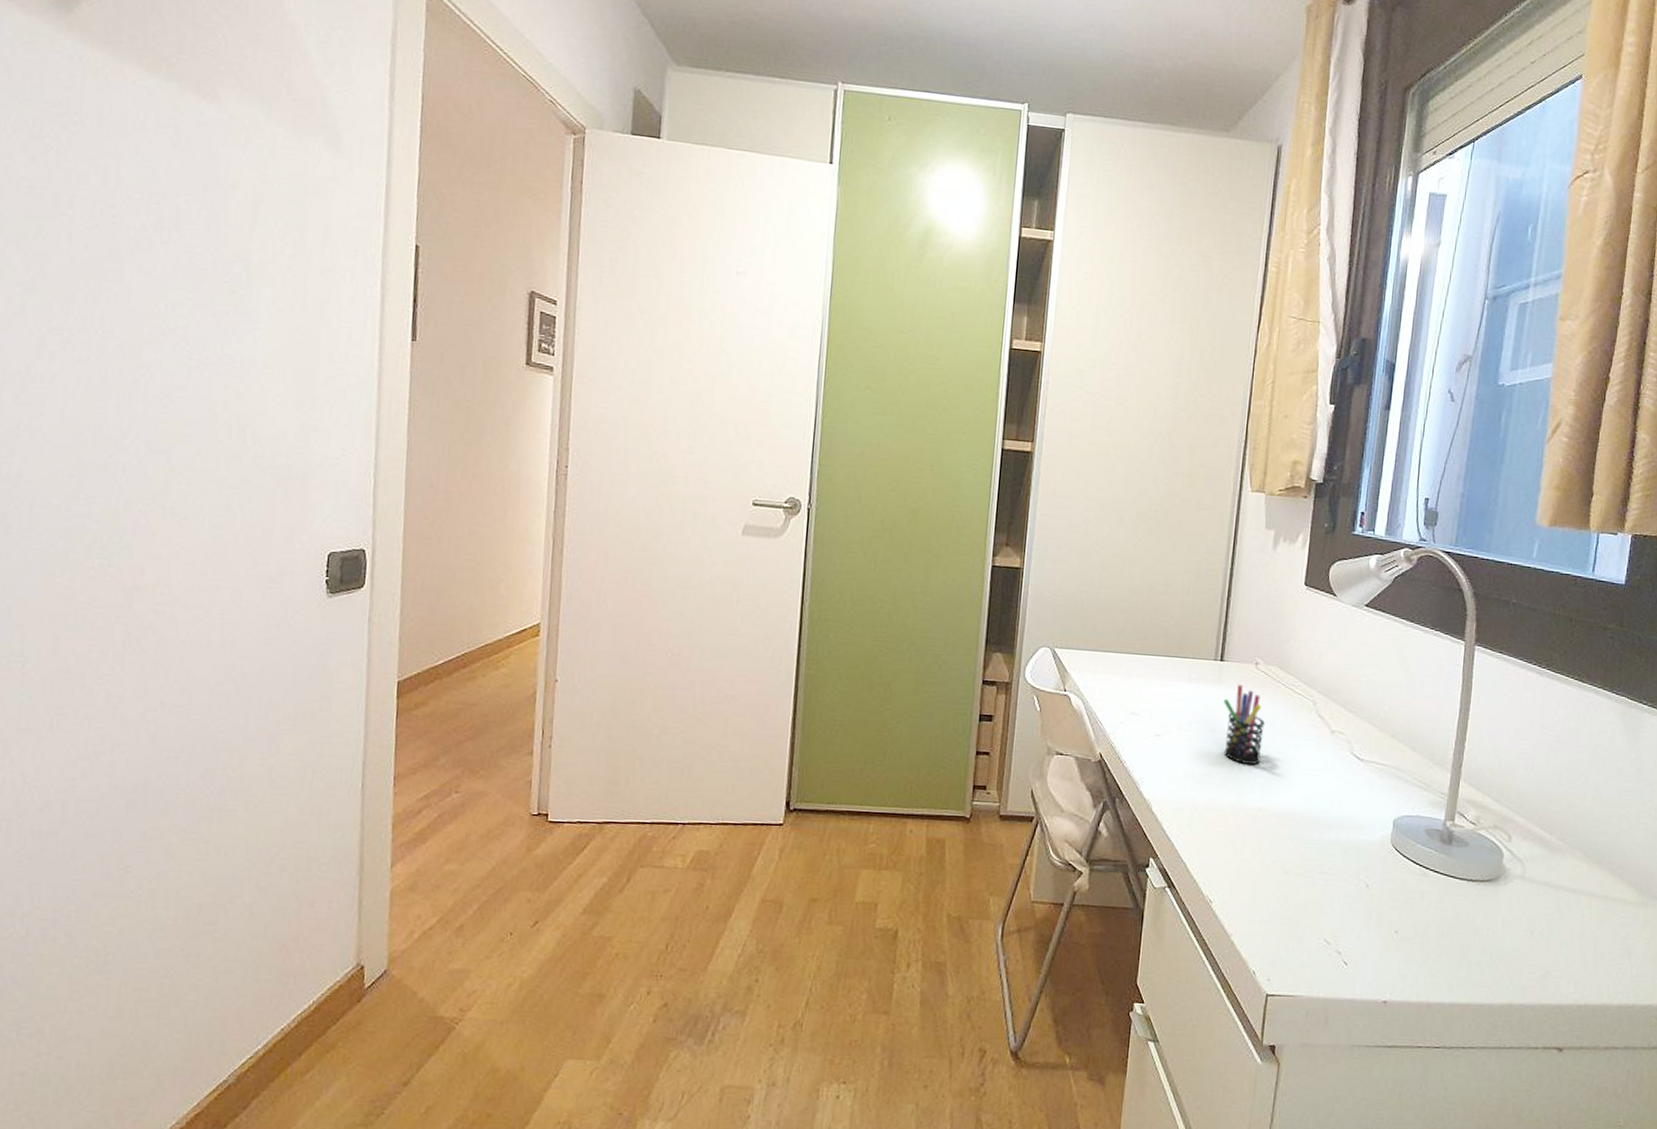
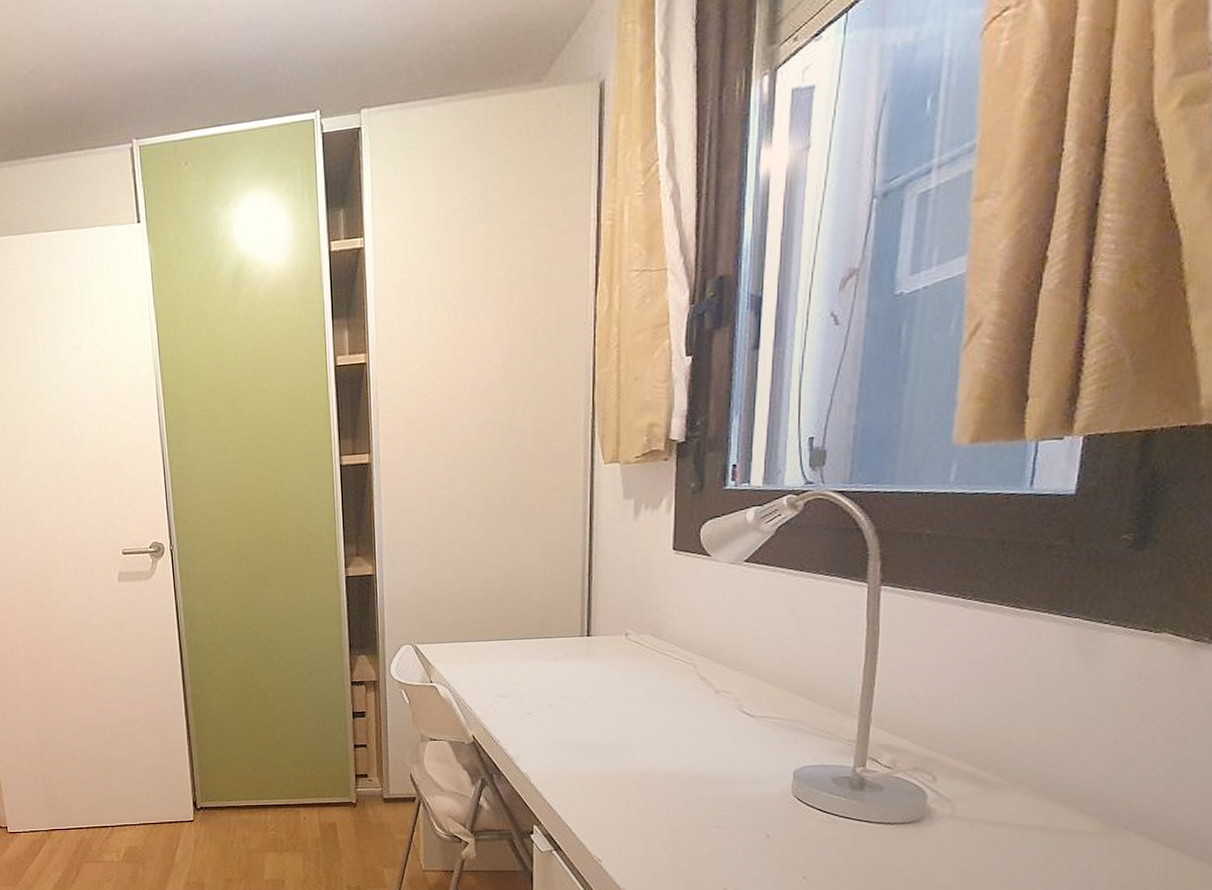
pen holder: present [1223,684,1265,764] -> none [594,656,641,732]

